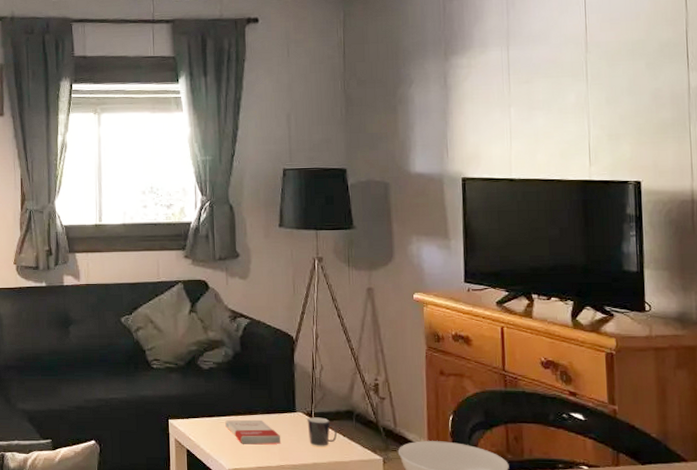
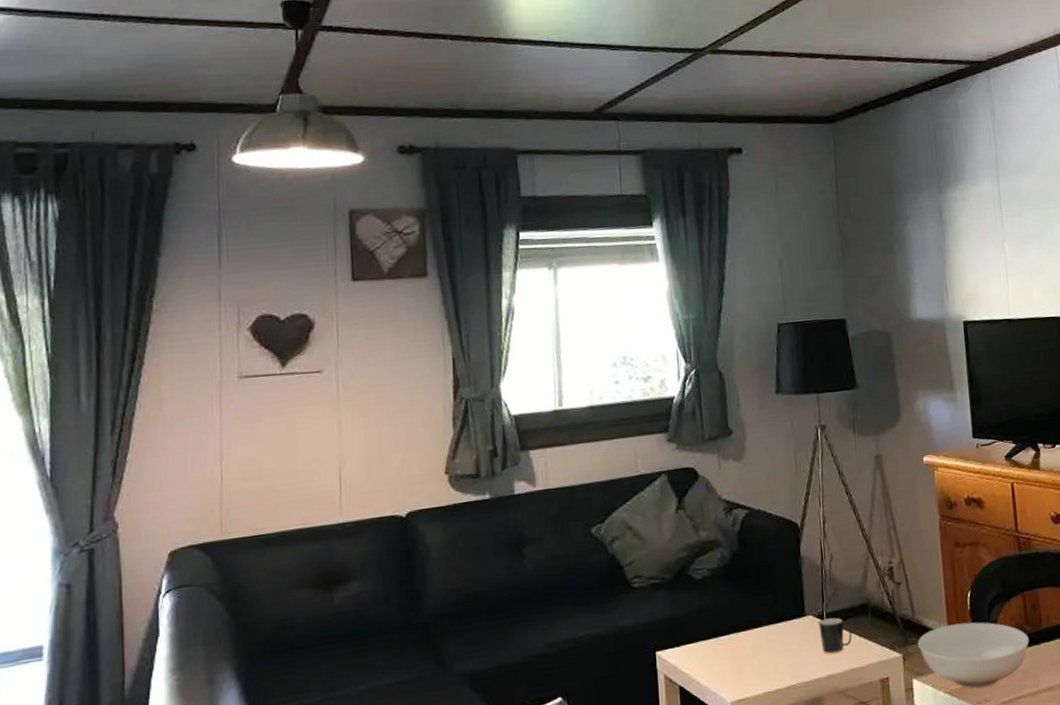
book: present [225,419,280,445] -> none [724,632,790,668]

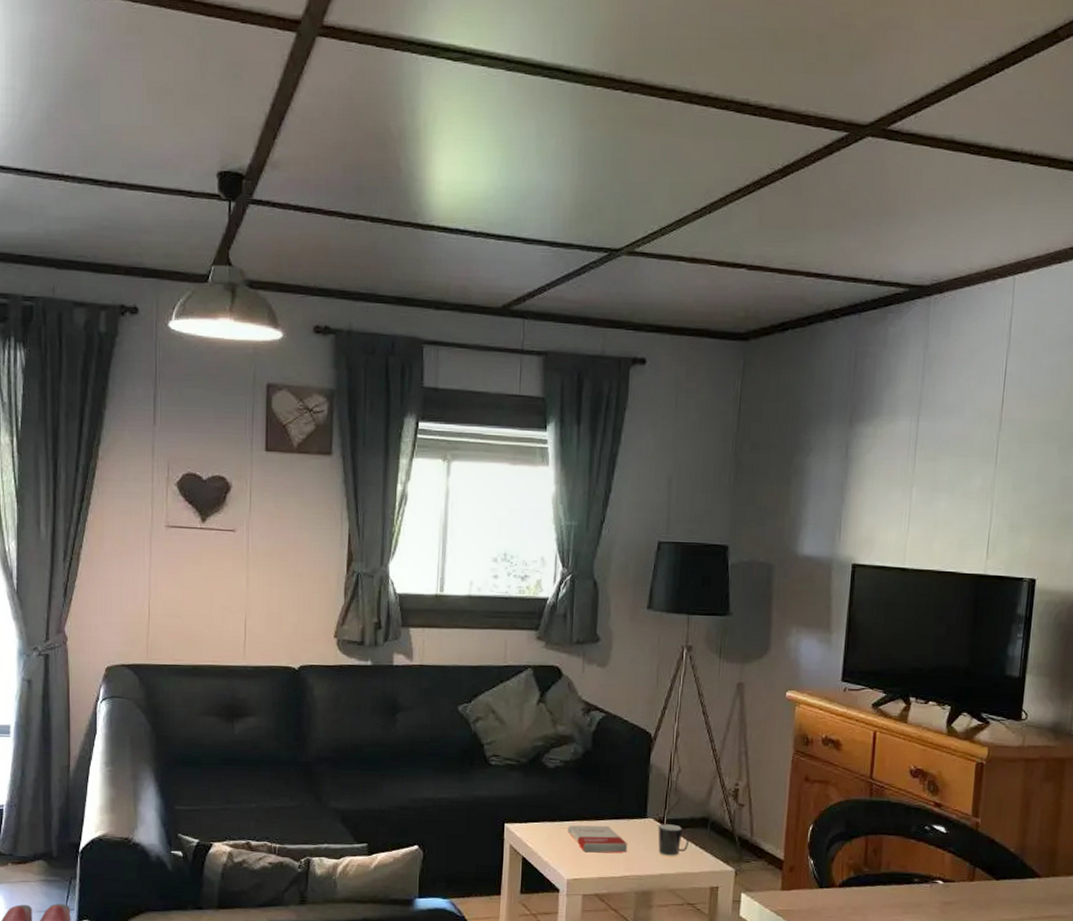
book: none [724,632,790,668] -> present [568,825,627,853]
bowl: present [917,622,1029,688] -> none [751,851,865,913]

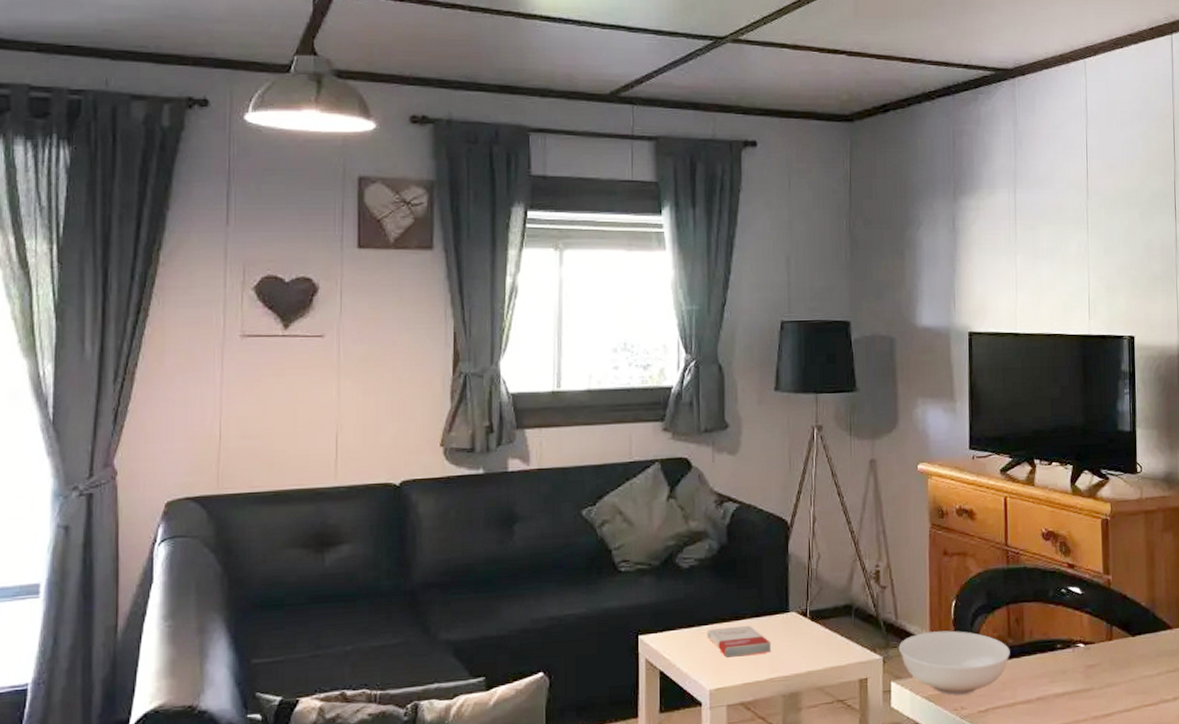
mug: present [657,824,689,858] -> none [801,615,834,653]
bowl: none [751,851,865,913] -> present [898,630,1010,695]

